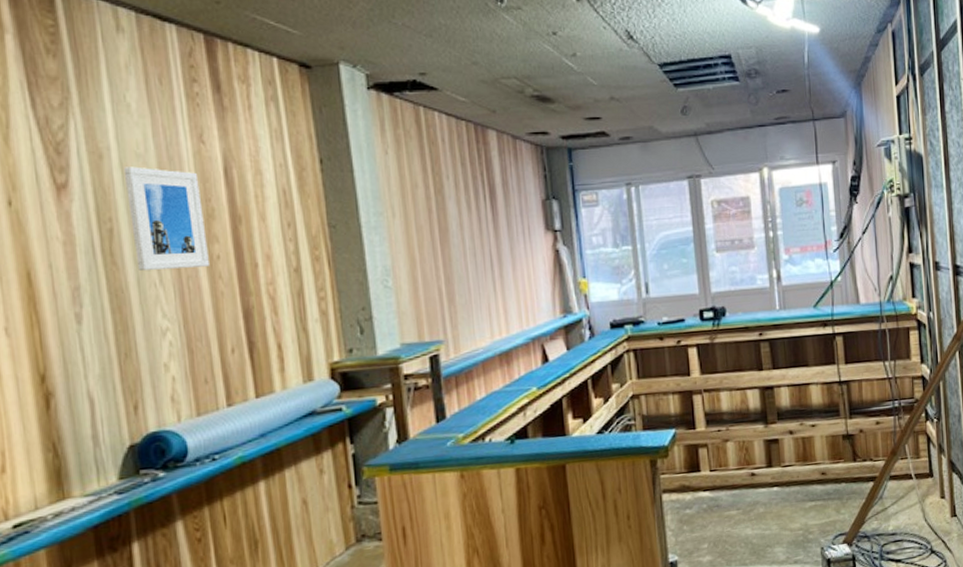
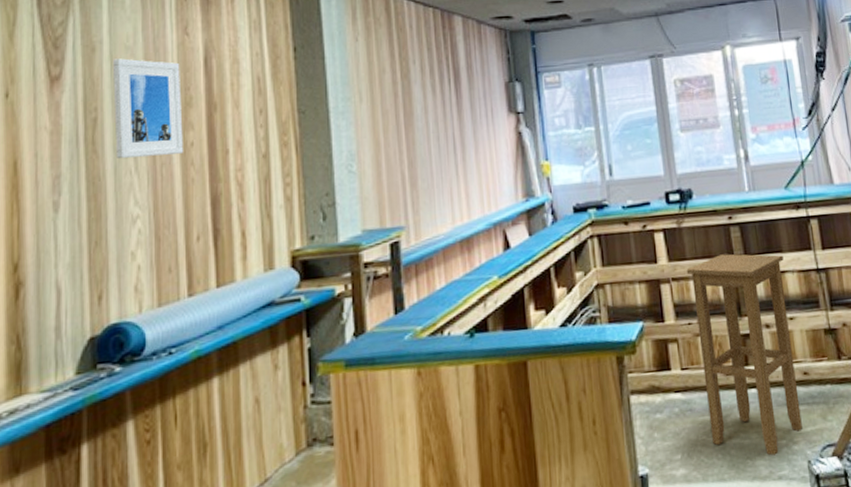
stool: none [717,367,818,544] -> present [686,254,803,456]

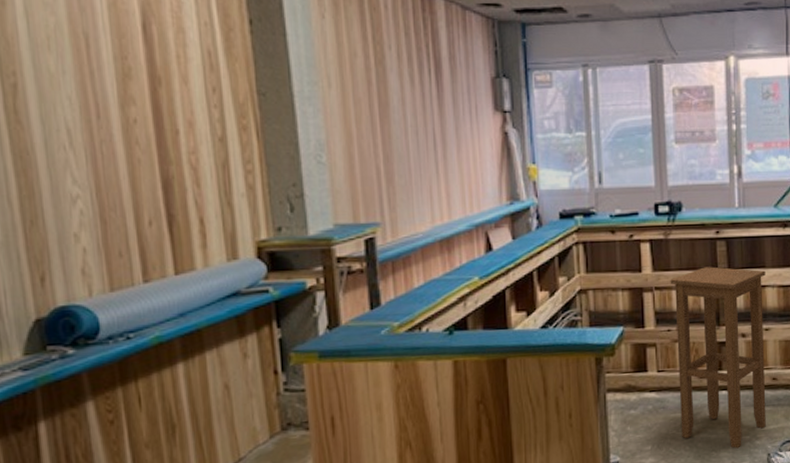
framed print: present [112,58,183,160] -> none [28,16,125,133]

